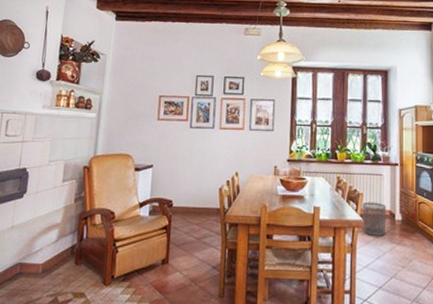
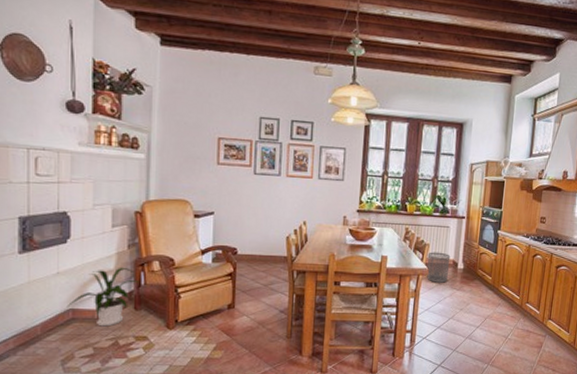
house plant: none [16,220,82,282] -> present [66,267,139,327]

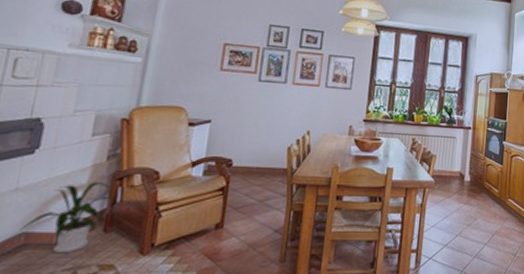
waste bin: present [427,252,451,283] -> none [433,163,457,196]

